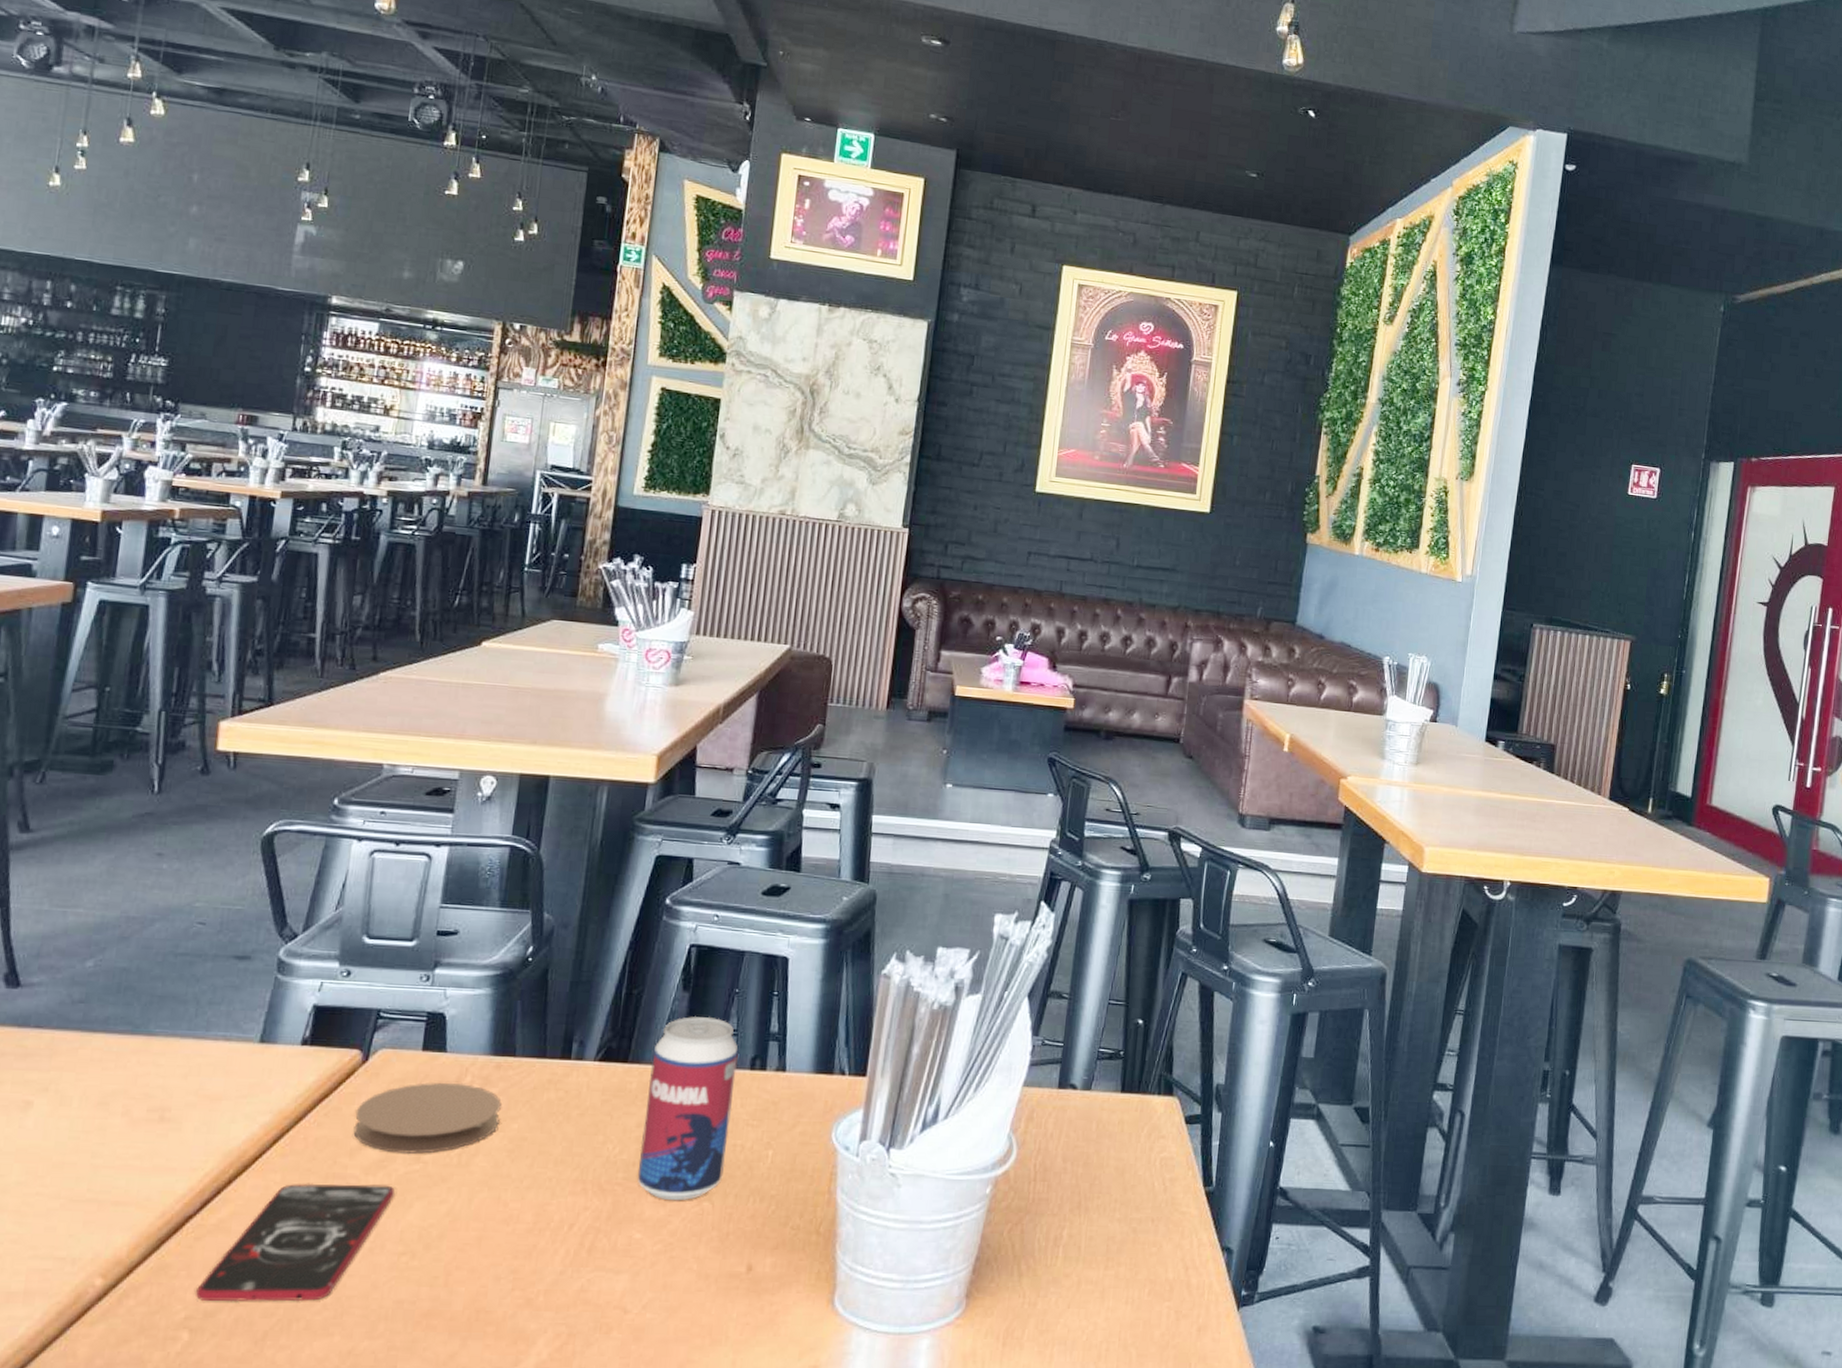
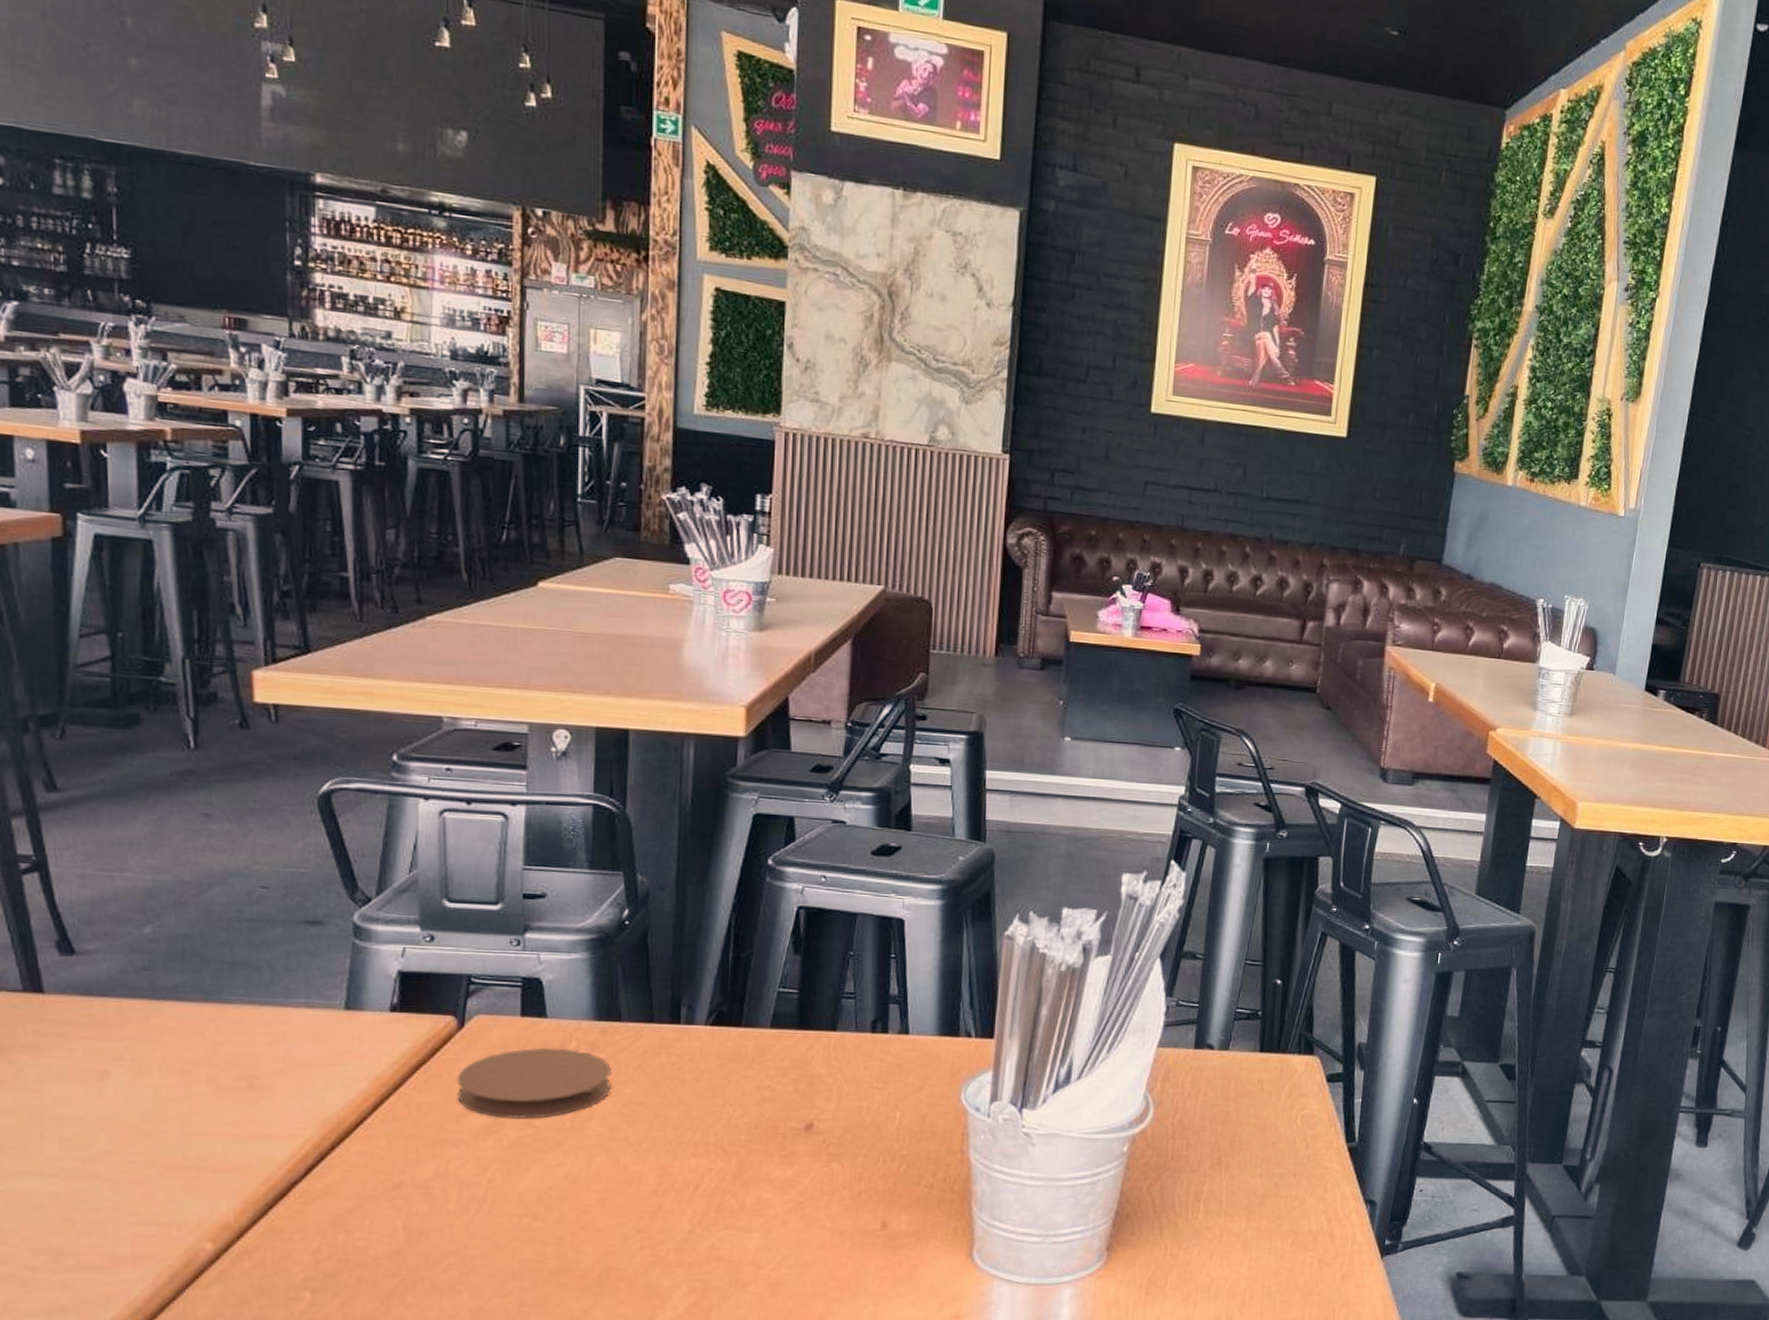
smartphone: present [196,1183,396,1302] -> none [313,1148,509,1264]
beverage can: present [637,1017,739,1201] -> none [761,980,858,1162]

